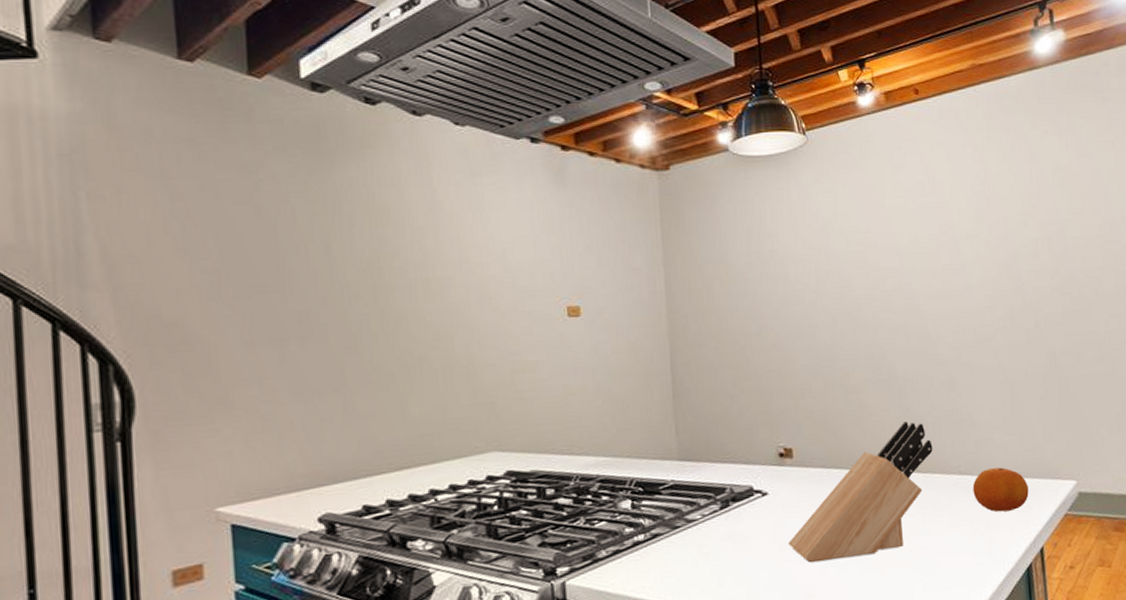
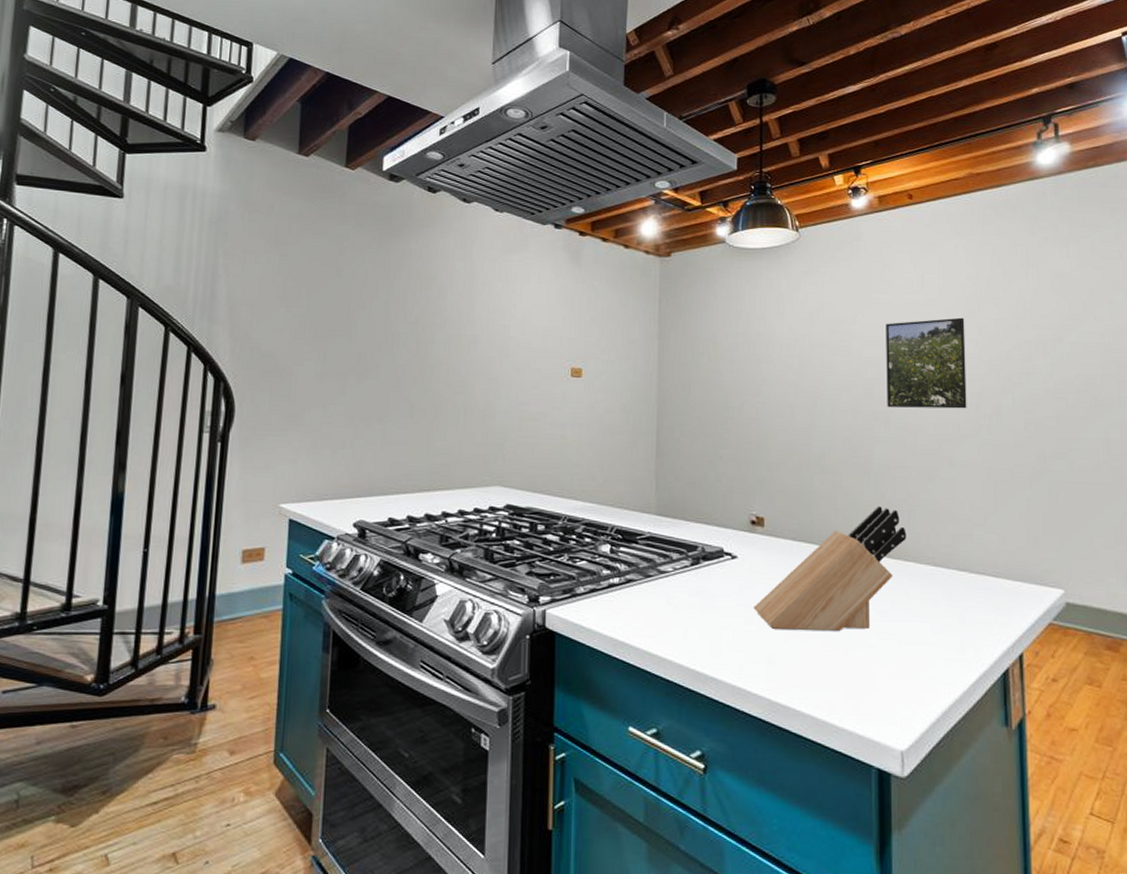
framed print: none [900,218,982,319] -> present [886,317,967,409]
fruit: present [972,467,1029,512] -> none [947,564,1009,610]

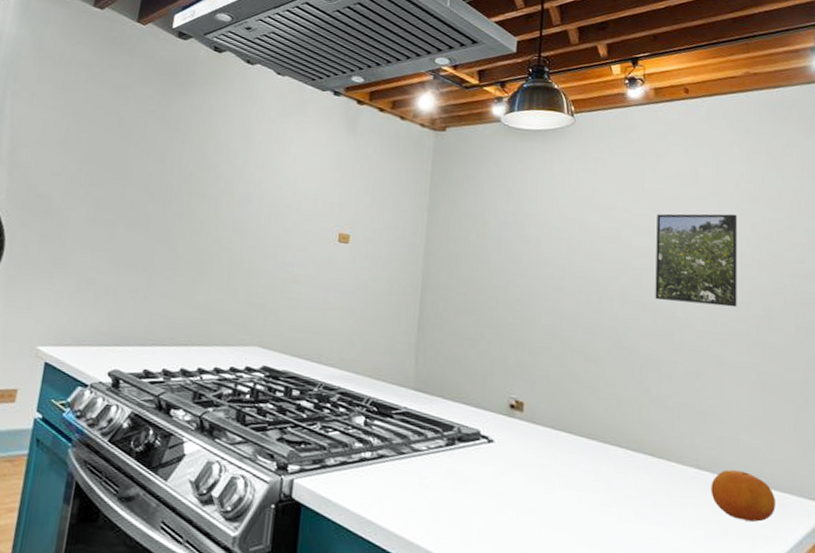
knife block: present [754,506,907,631] -> none [507,400,670,530]
fruit: none [947,564,1009,610] -> present [711,469,776,522]

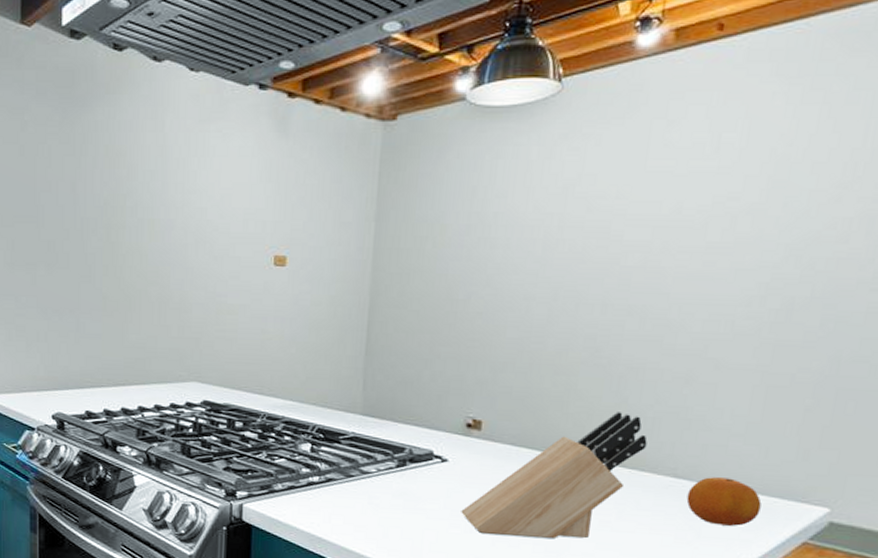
knife block: none [507,400,670,530] -> present [461,412,648,538]
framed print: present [655,213,737,307] -> none [646,188,767,303]

